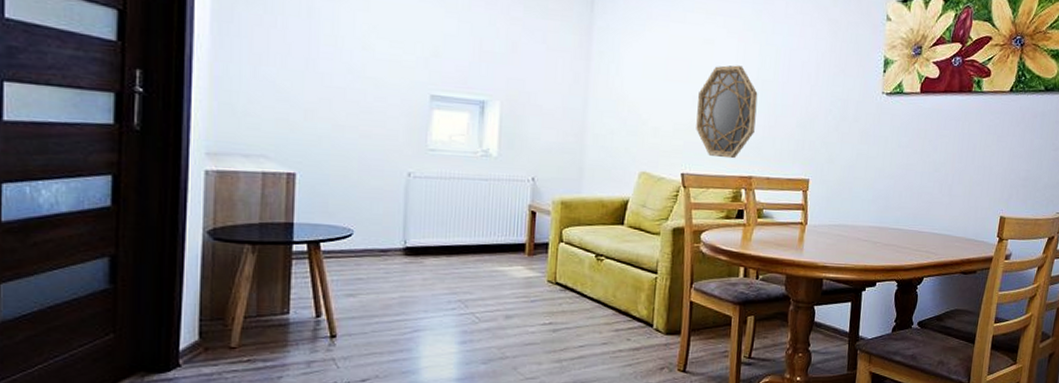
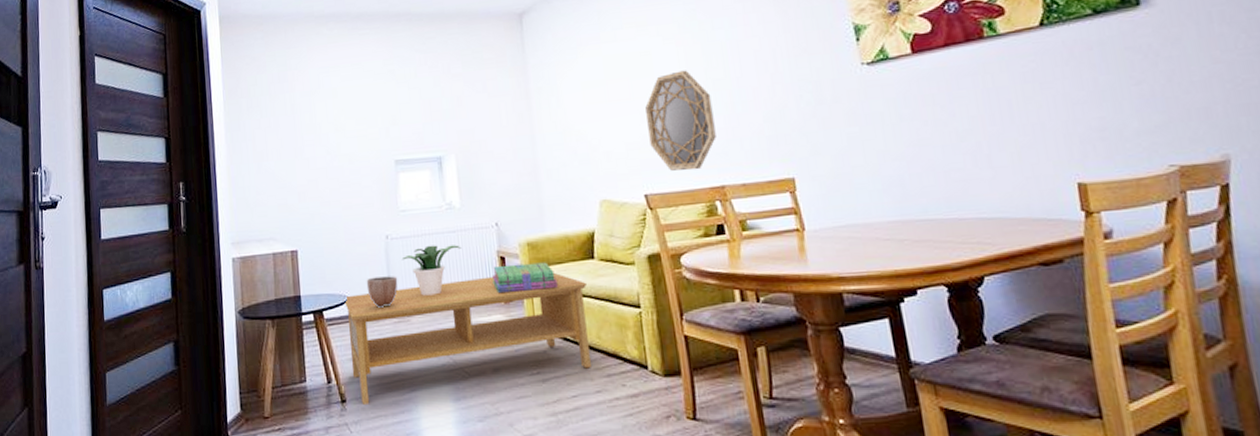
coffee table: none [347,228,612,341] -> present [343,273,591,404]
decorative bowl: none [377,214,415,246] -> present [366,276,398,308]
potted plant: none [423,190,492,240] -> present [401,245,462,296]
stack of books: none [519,219,584,248] -> present [492,262,557,294]

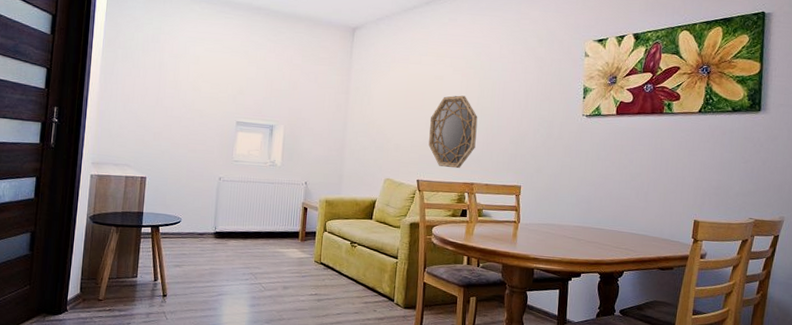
coffee table: present [343,273,591,404] -> none [175,218,363,300]
decorative bowl: present [366,276,398,308] -> none [197,207,223,231]
potted plant: present [401,245,462,296] -> none [228,190,276,228]
stack of books: present [492,262,557,294] -> none [295,213,342,237]

